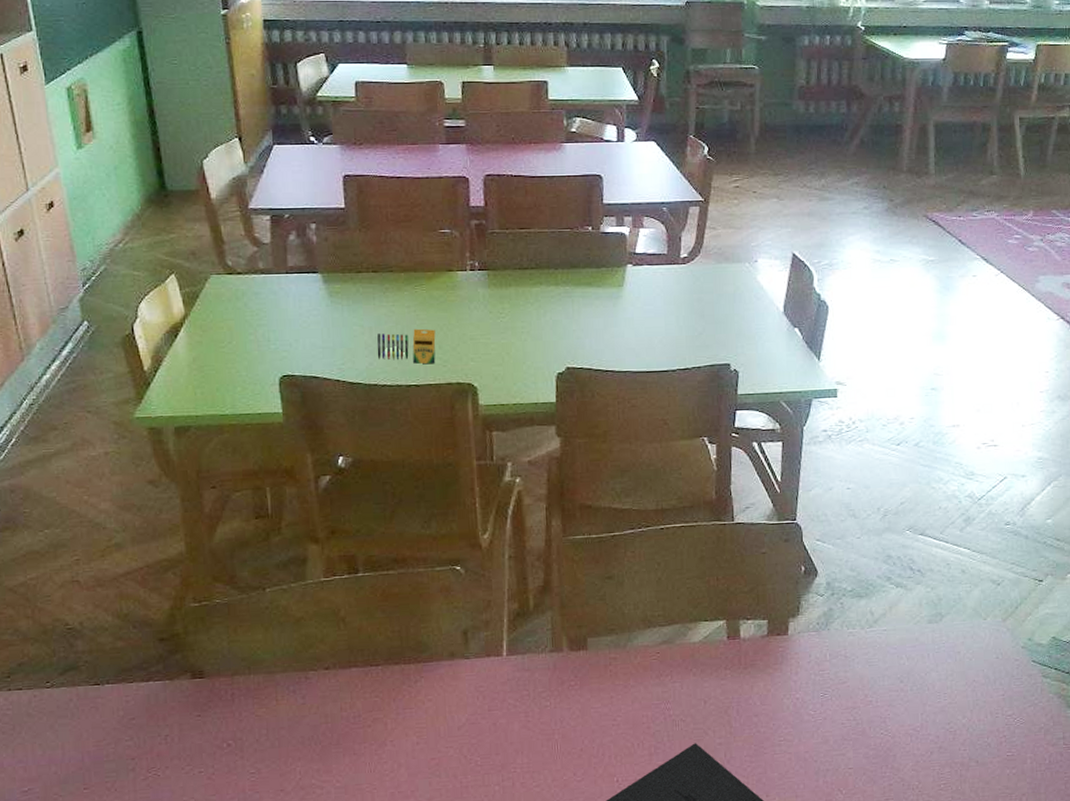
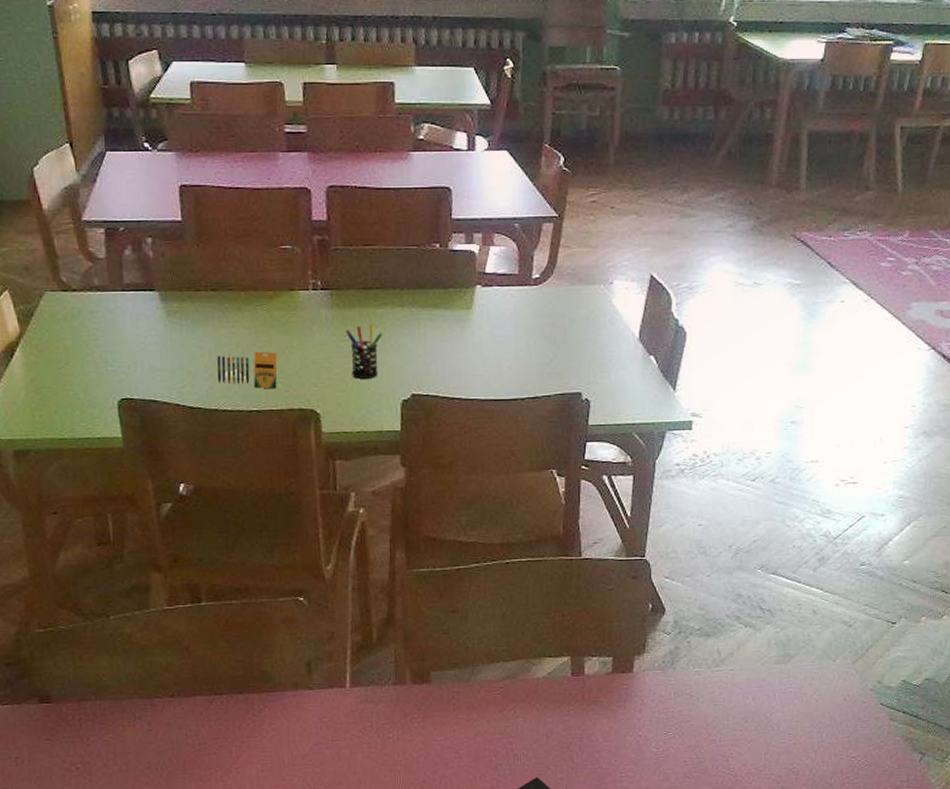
pen holder: none [502,301,538,353] -> present [346,324,382,379]

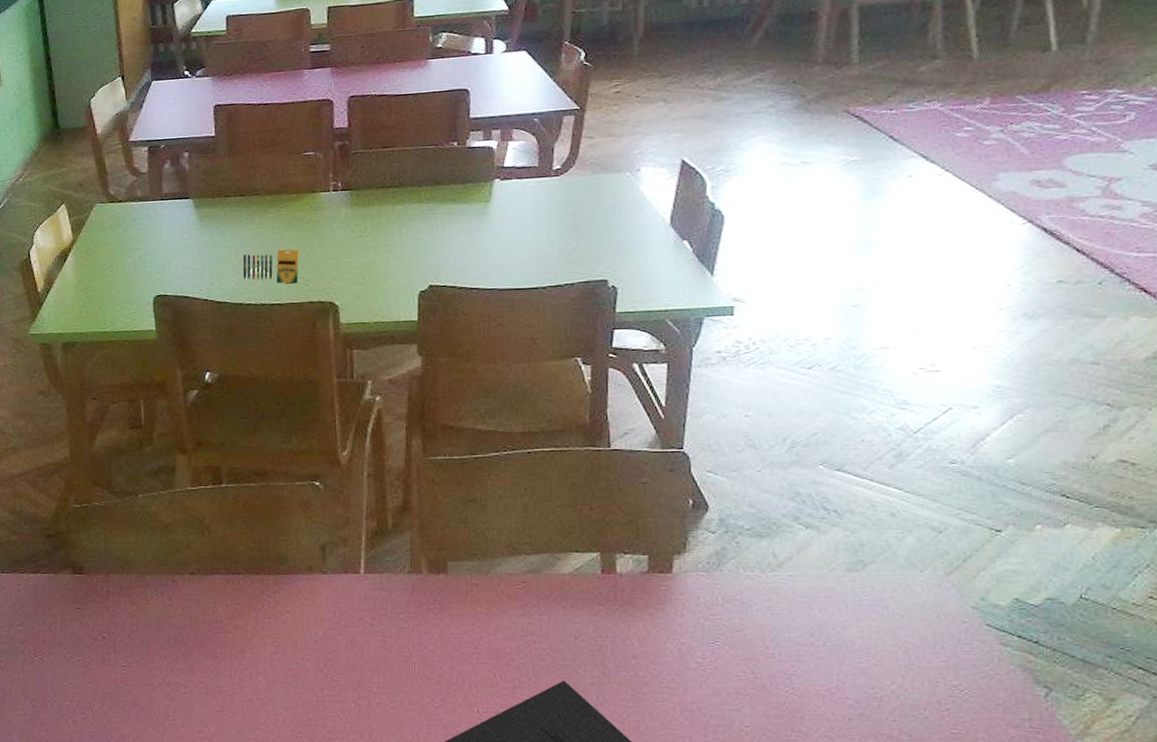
pen holder: present [346,324,382,379] -> none [364,220,400,272]

